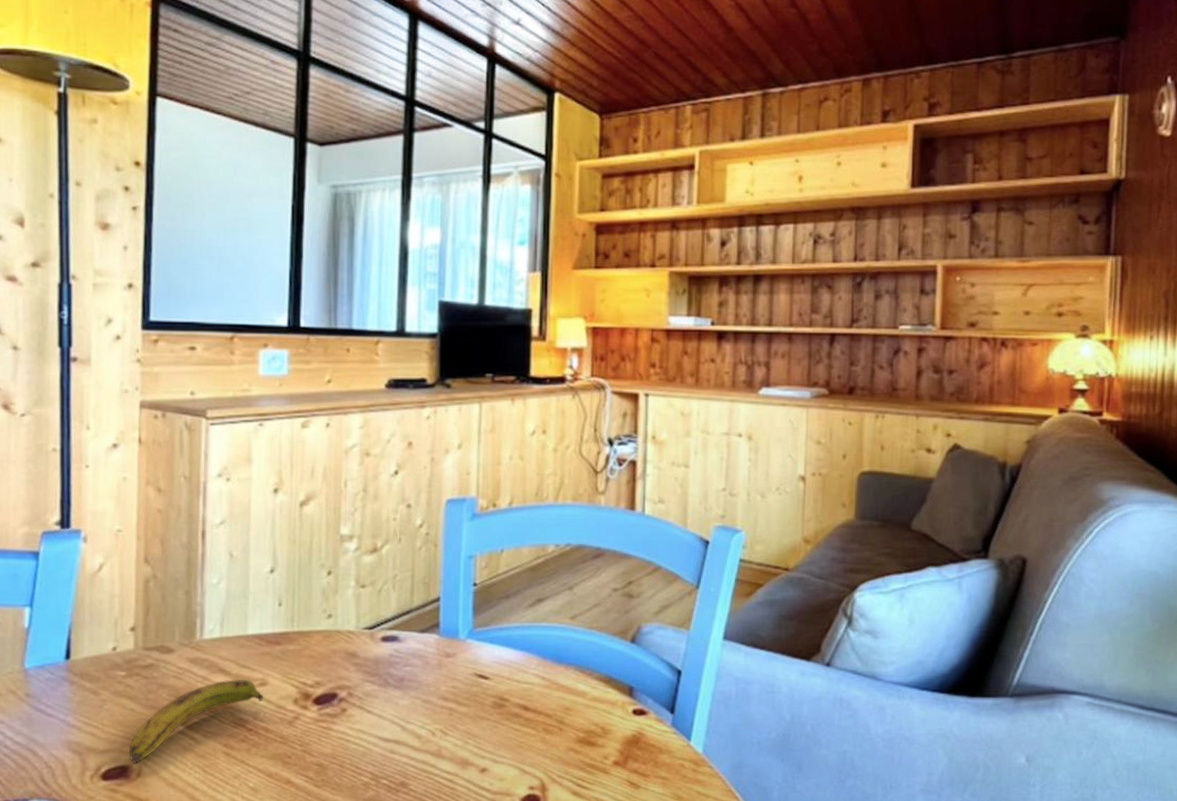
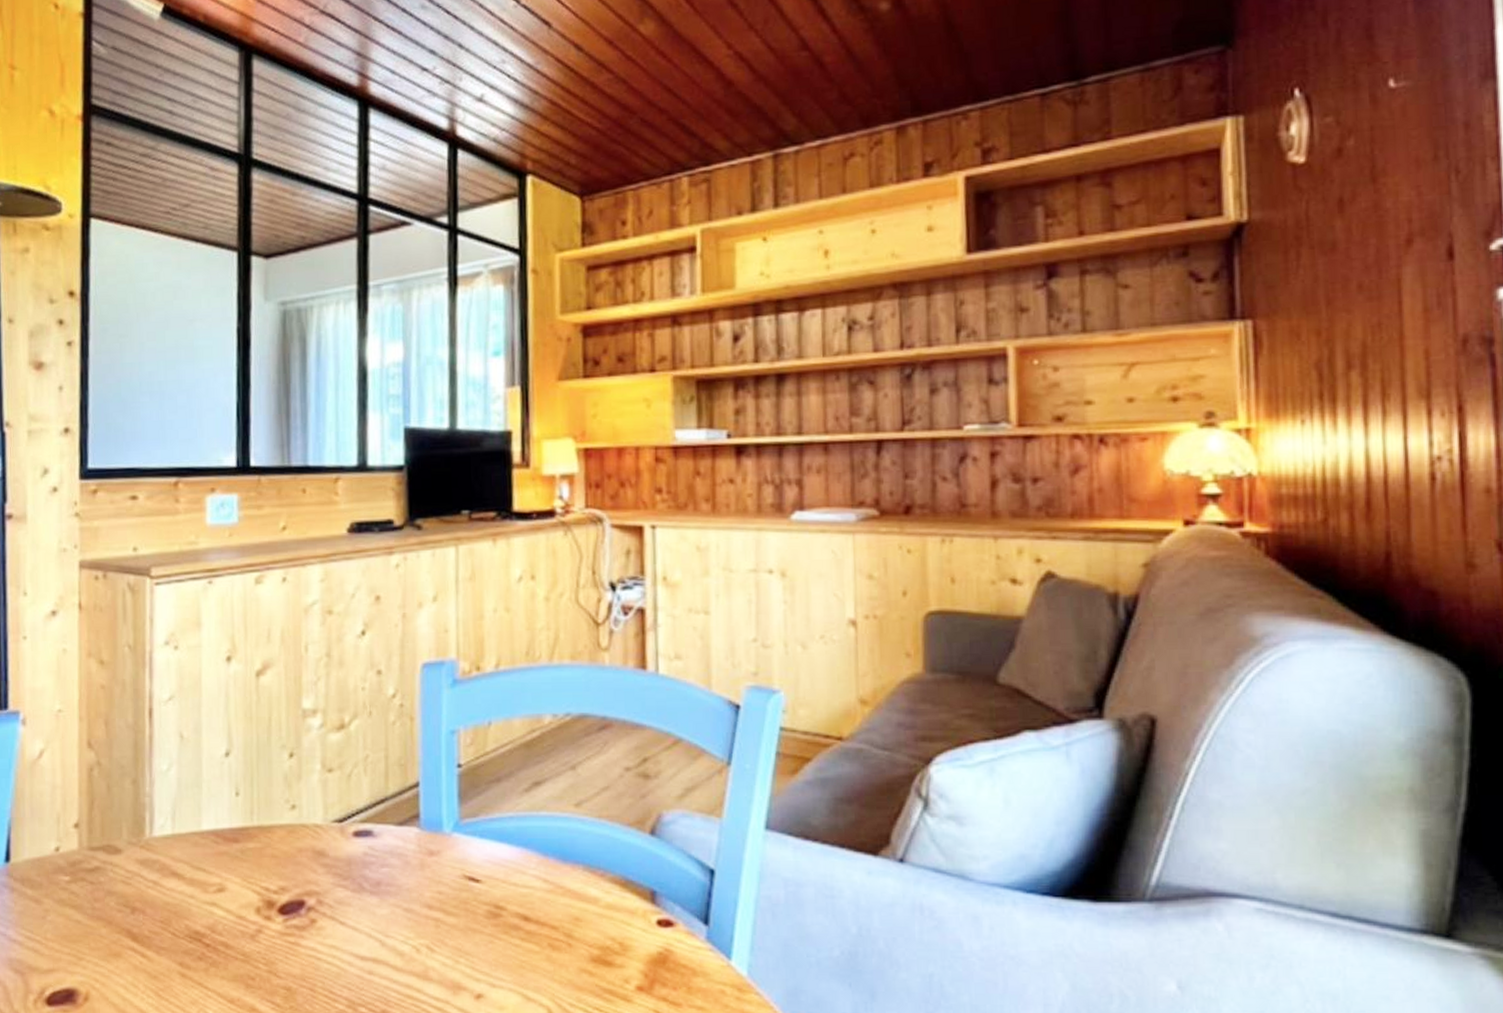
banana: present [128,679,264,764] -> none [74,884,222,986]

